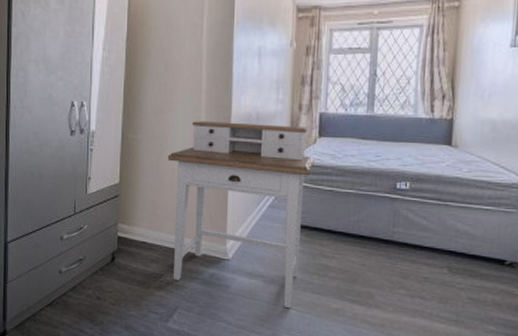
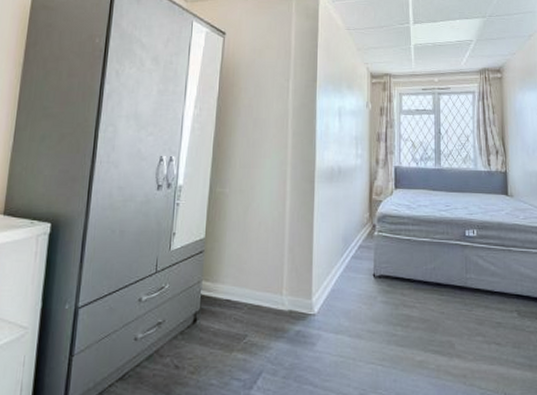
desk: present [167,121,314,309] -> none [254,175,392,365]

